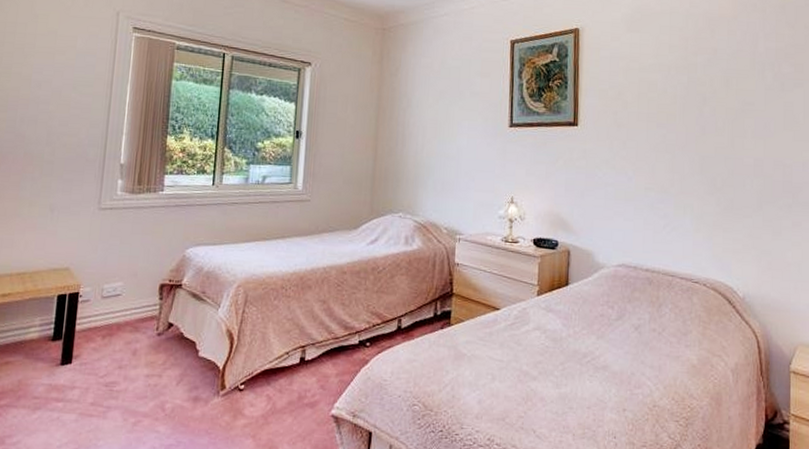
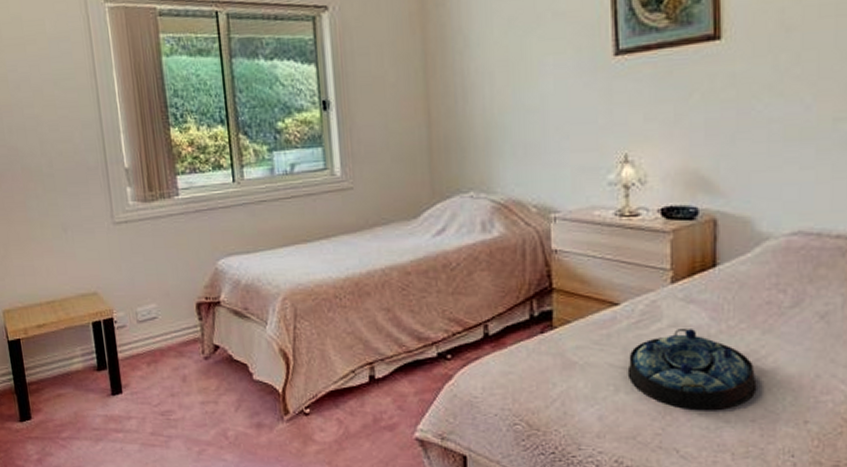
serving tray: none [502,332,592,398] -> present [627,329,757,410]

